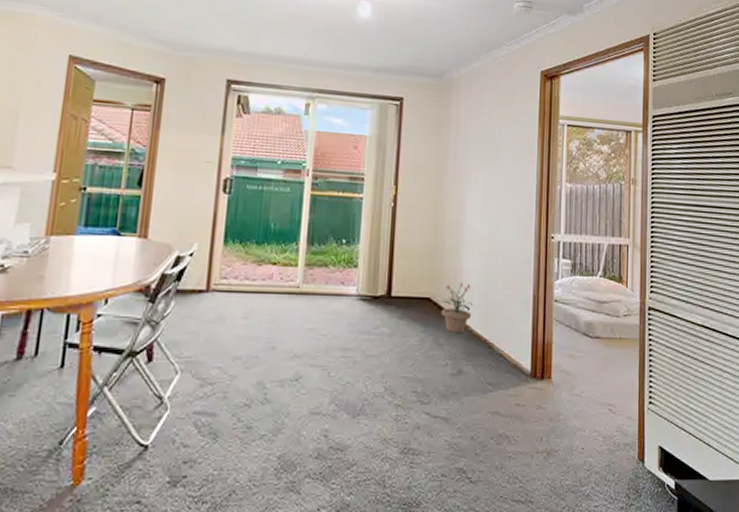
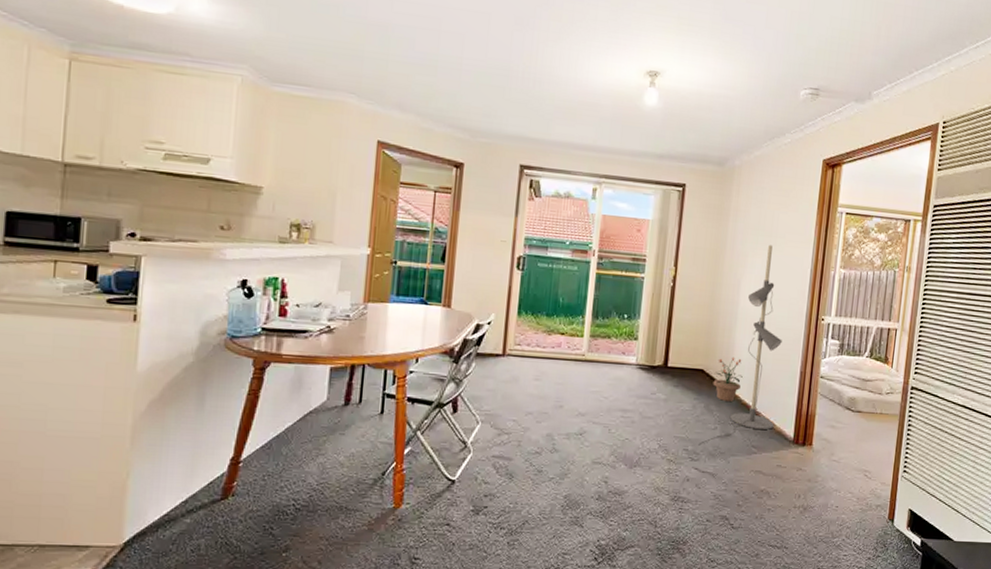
floor lamp: none [428,159,512,386] -> present [698,244,782,446]

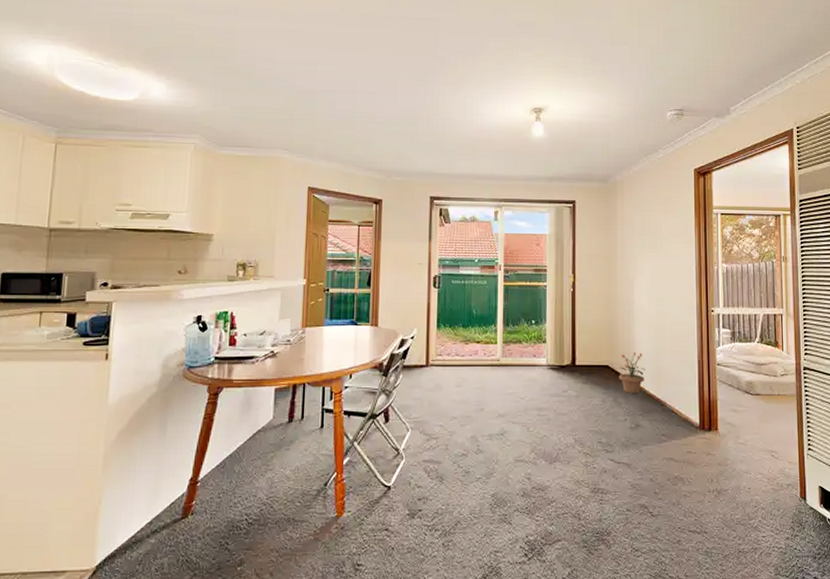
floor lamp: present [698,244,782,446] -> none [611,247,680,437]

